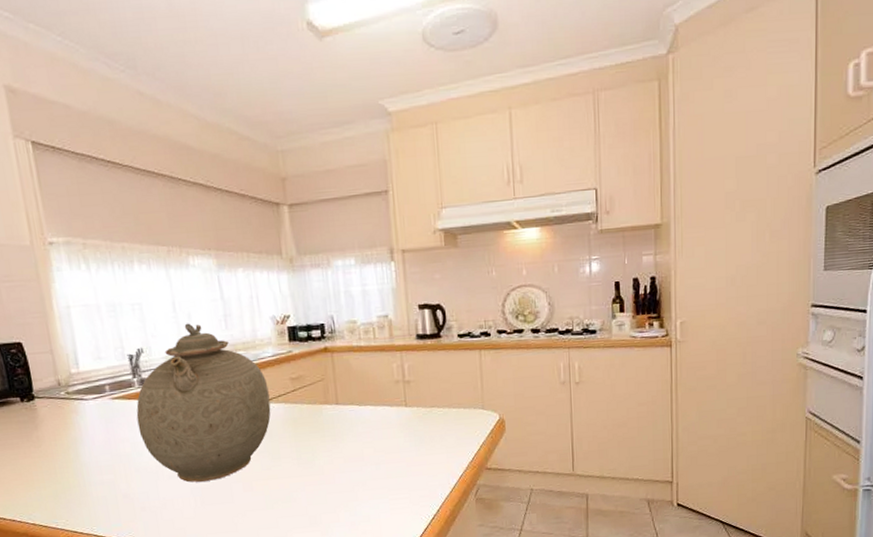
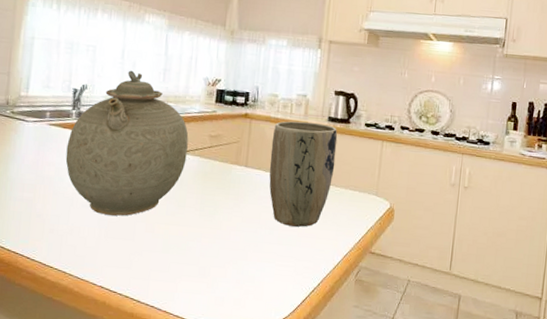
plant pot: none [359,343,433,458] -> present [269,121,338,227]

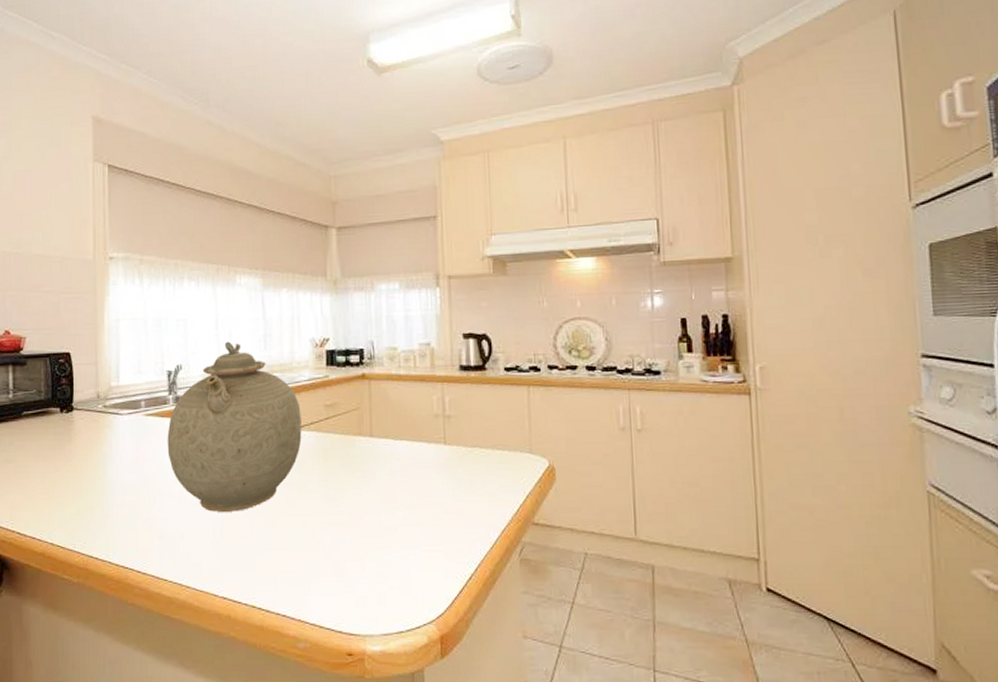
plant pot: present [269,121,338,227] -> none [397,374,476,502]

